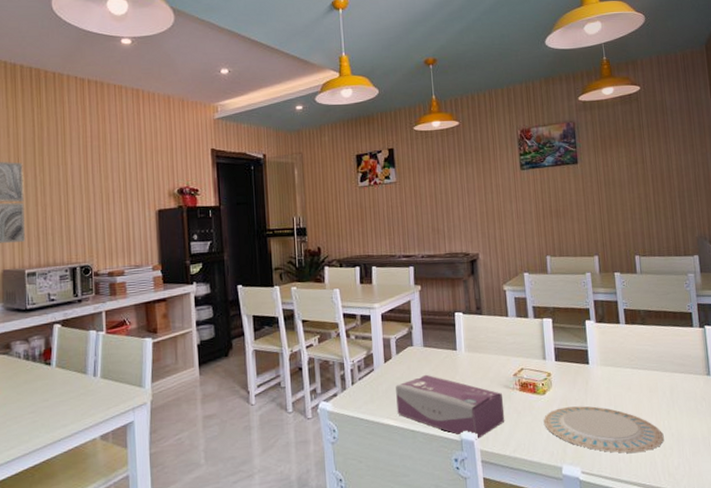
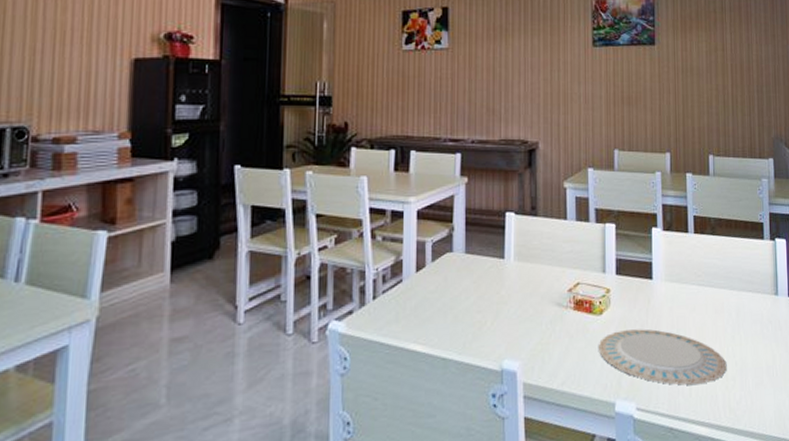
tissue box: present [396,374,505,440] -> none [427,287,555,371]

